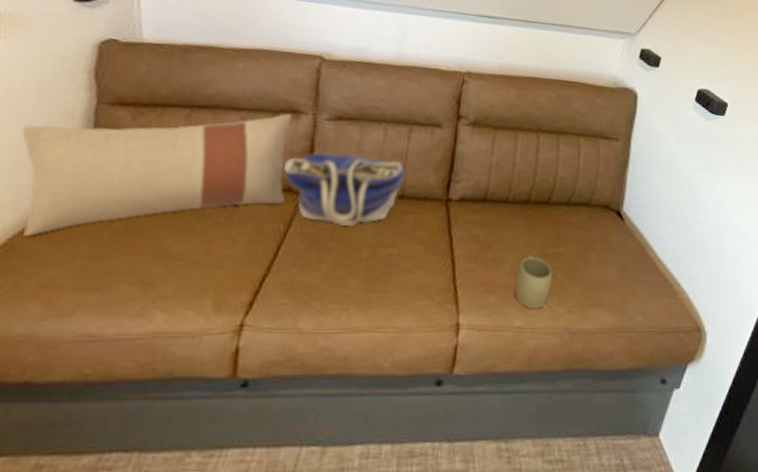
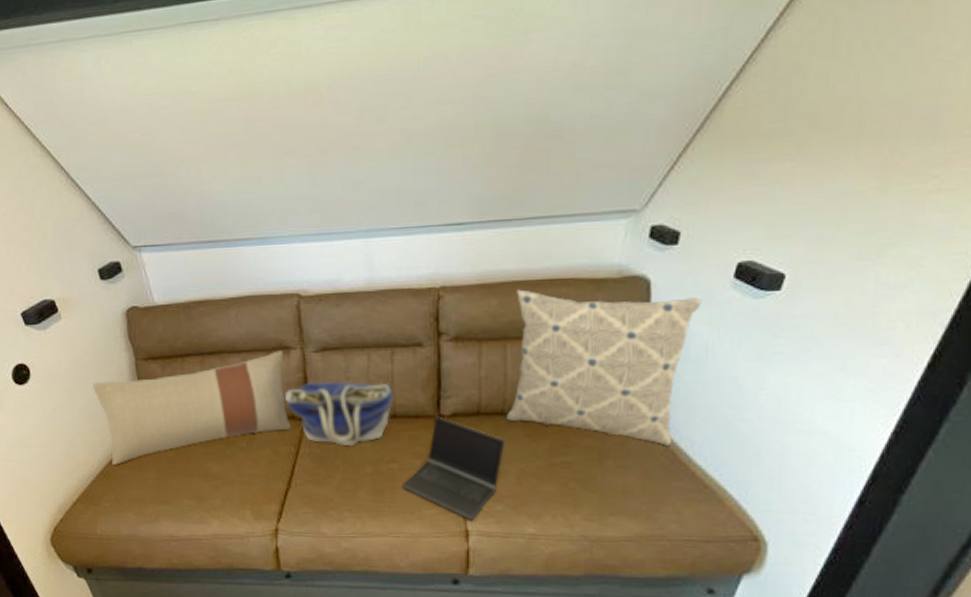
laptop computer: none [398,200,506,314] -> present [402,416,505,522]
pillow: none [509,85,673,241] -> present [505,289,702,446]
mug: present [515,255,553,310] -> none [522,465,564,517]

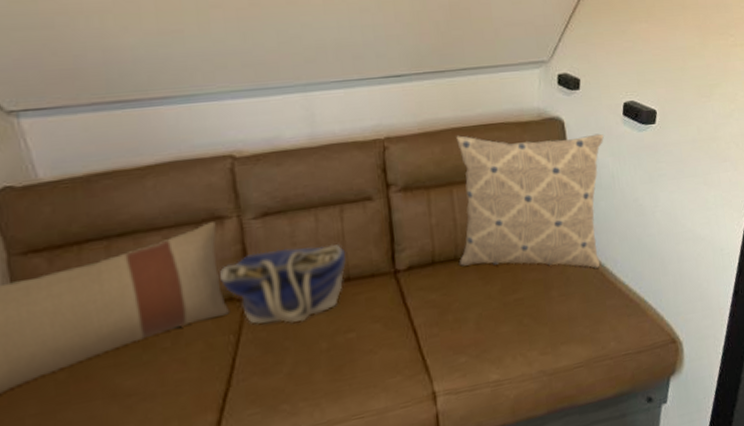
laptop computer: present [402,416,505,522] -> none [363,272,462,381]

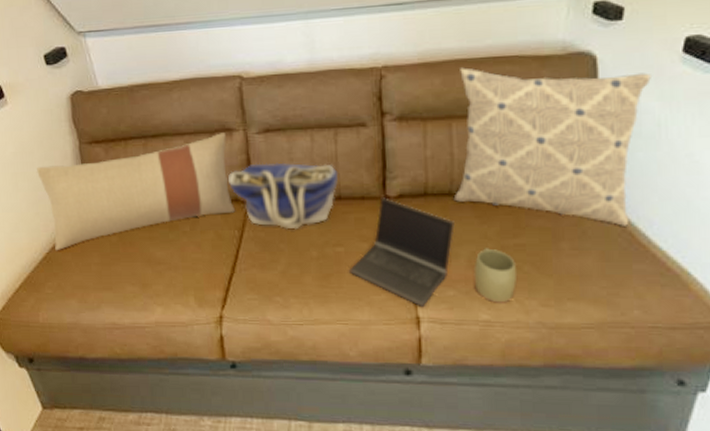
laptop computer: none [363,272,462,381] -> present [349,197,455,308]
mug: none [481,307,519,361] -> present [473,248,518,303]

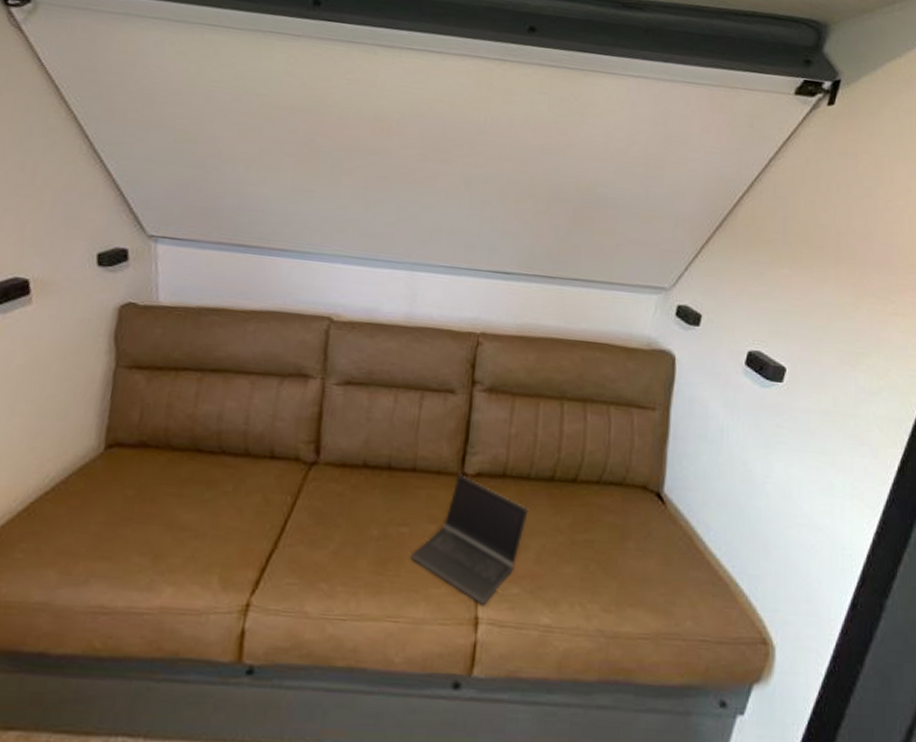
pillow: present [37,133,236,251] -> none [44,378,301,501]
tote bag: present [227,162,338,230] -> none [291,418,418,502]
pillow: present [453,67,651,226] -> none [531,347,719,530]
mug: present [473,248,518,303] -> none [540,541,584,606]

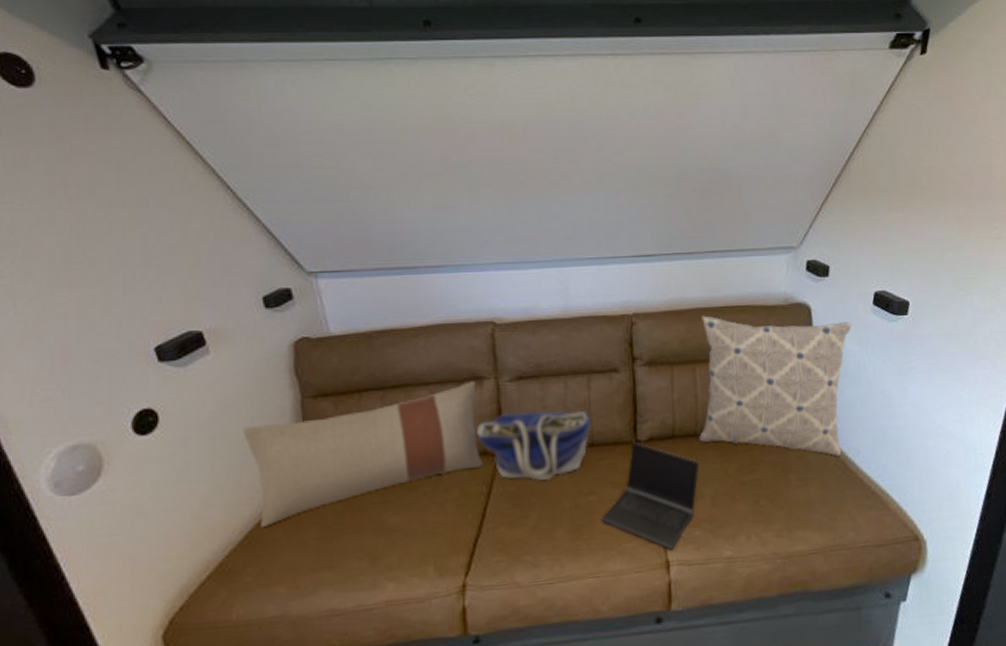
pillow: none [44,378,301,501] -> present [243,381,484,528]
tote bag: none [291,418,418,502] -> present [476,410,591,481]
pillow: none [531,347,719,530] -> present [698,315,852,456]

